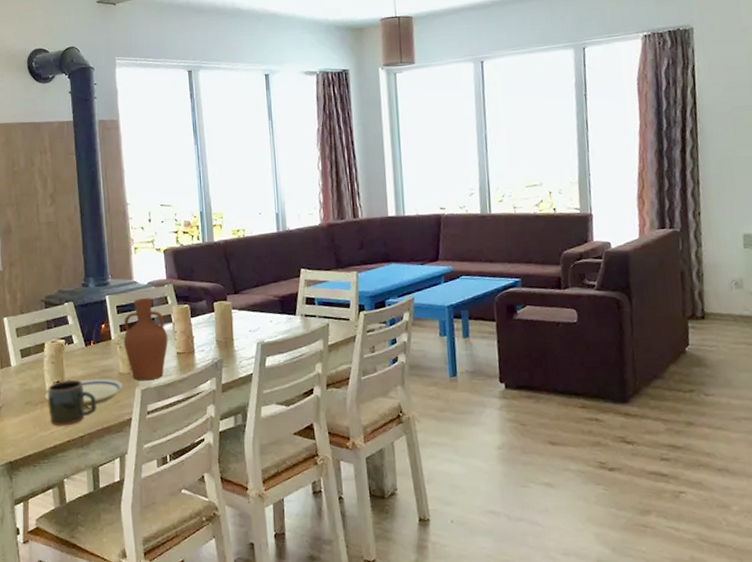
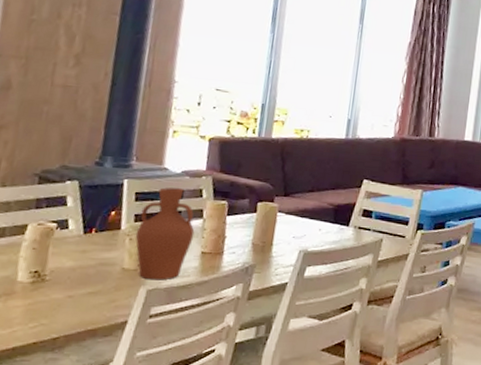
plate: present [45,378,123,407] -> none [13,271,125,304]
mug: present [48,380,96,425] -> none [14,271,85,324]

